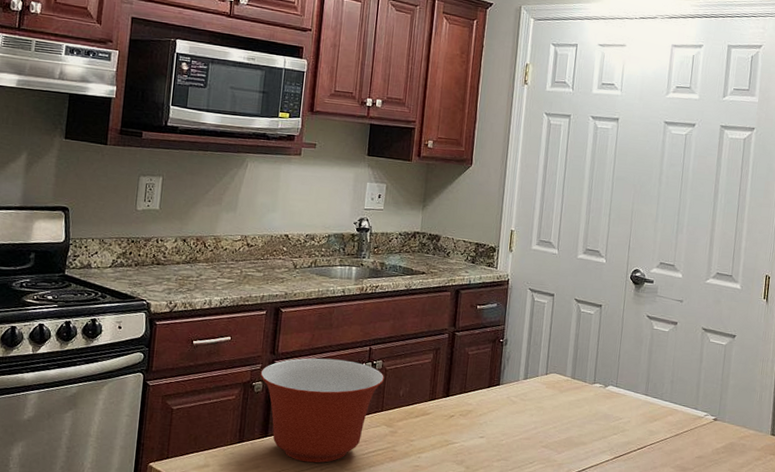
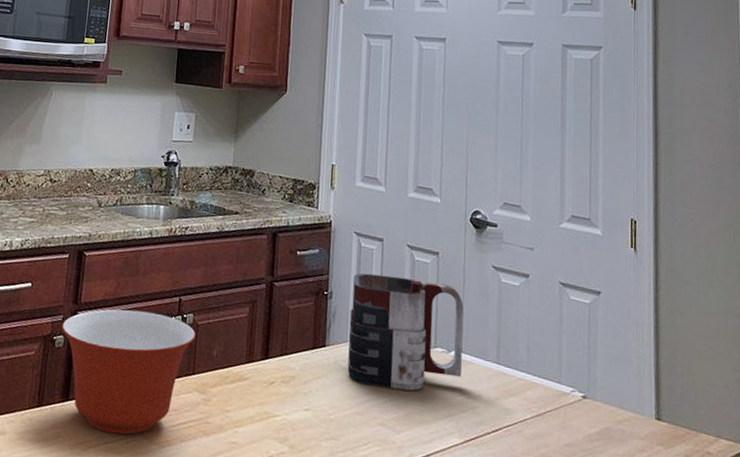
mug: none [518,323,621,419] -> present [347,273,464,391]

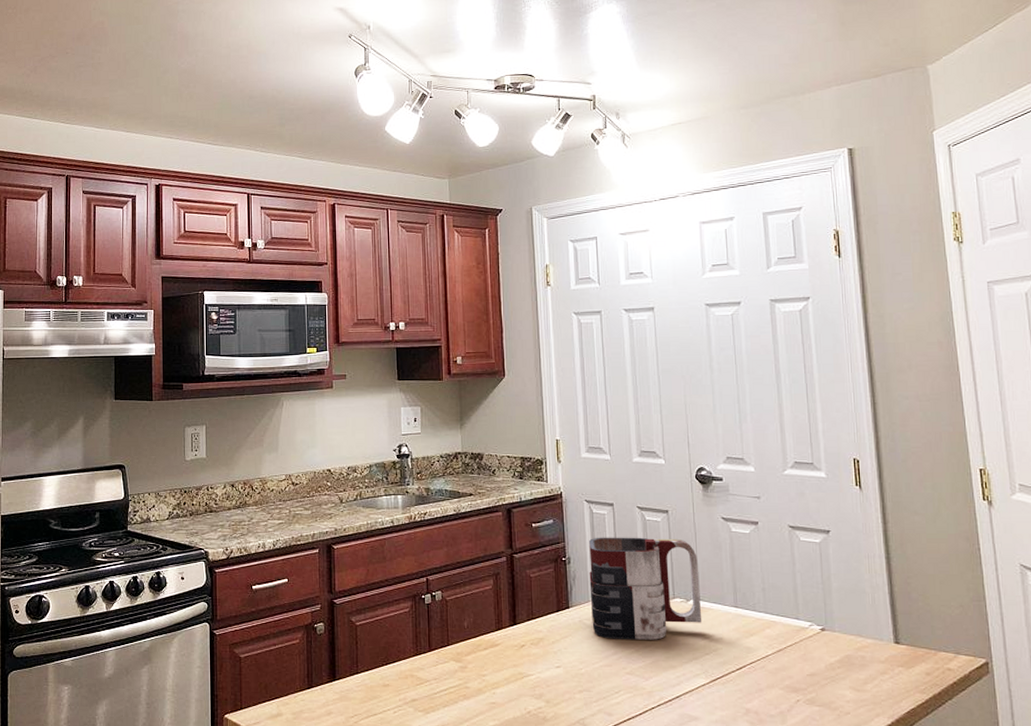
mixing bowl: present [61,309,196,435] -> none [321,593,446,706]

